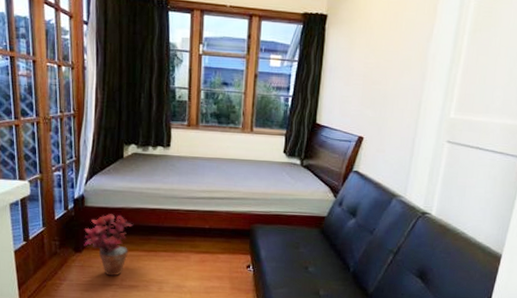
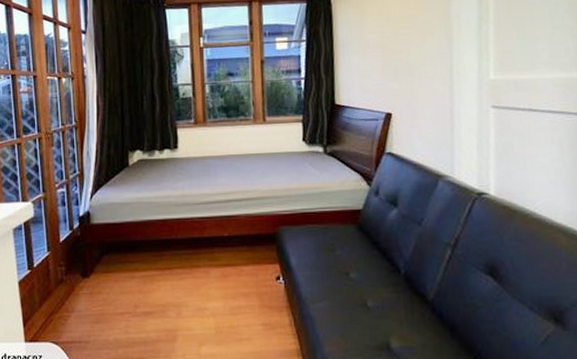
potted plant: present [84,214,133,277] -> none [91,230,143,303]

